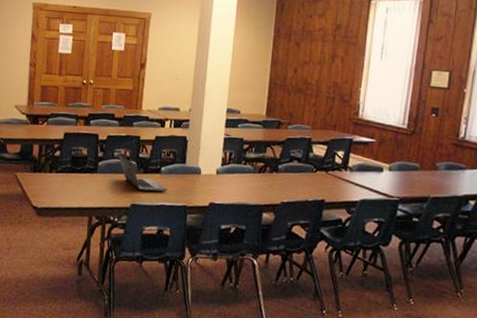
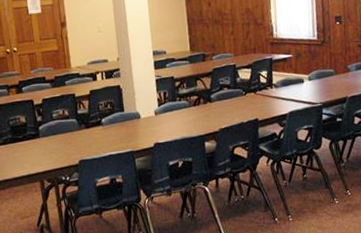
laptop: present [118,154,168,191] -> none [57,114,112,146]

